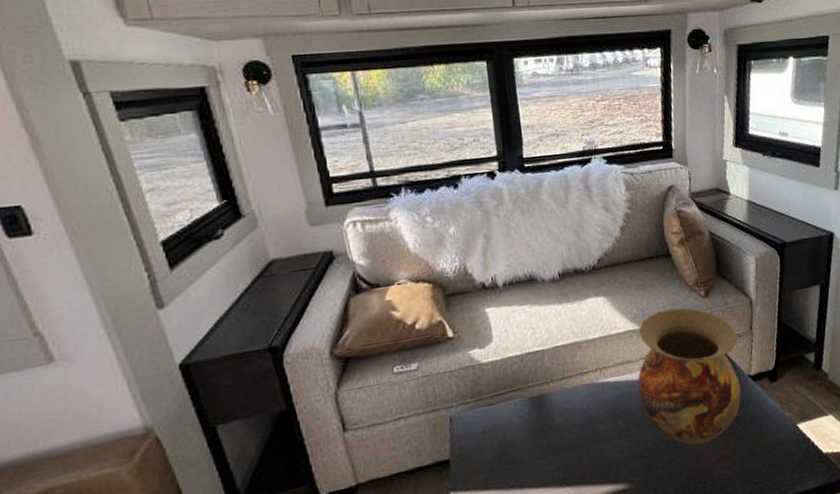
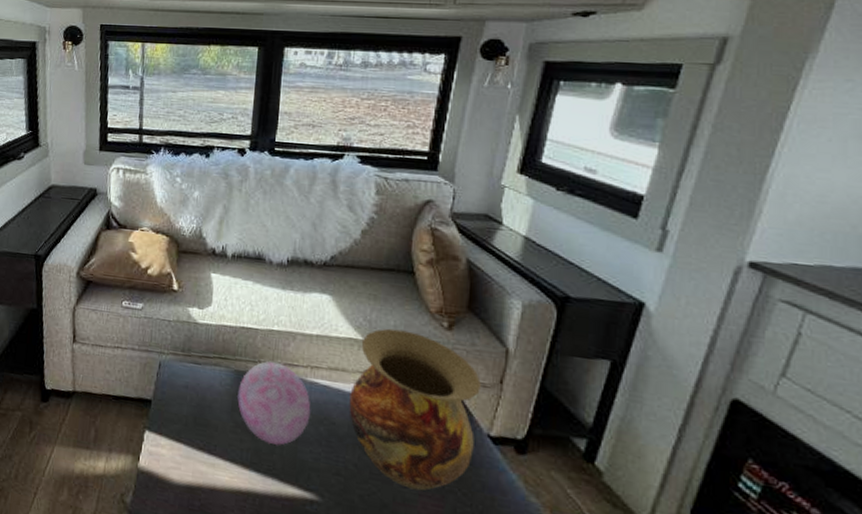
decorative orb: none [536,375,608,455] -> present [237,361,311,445]

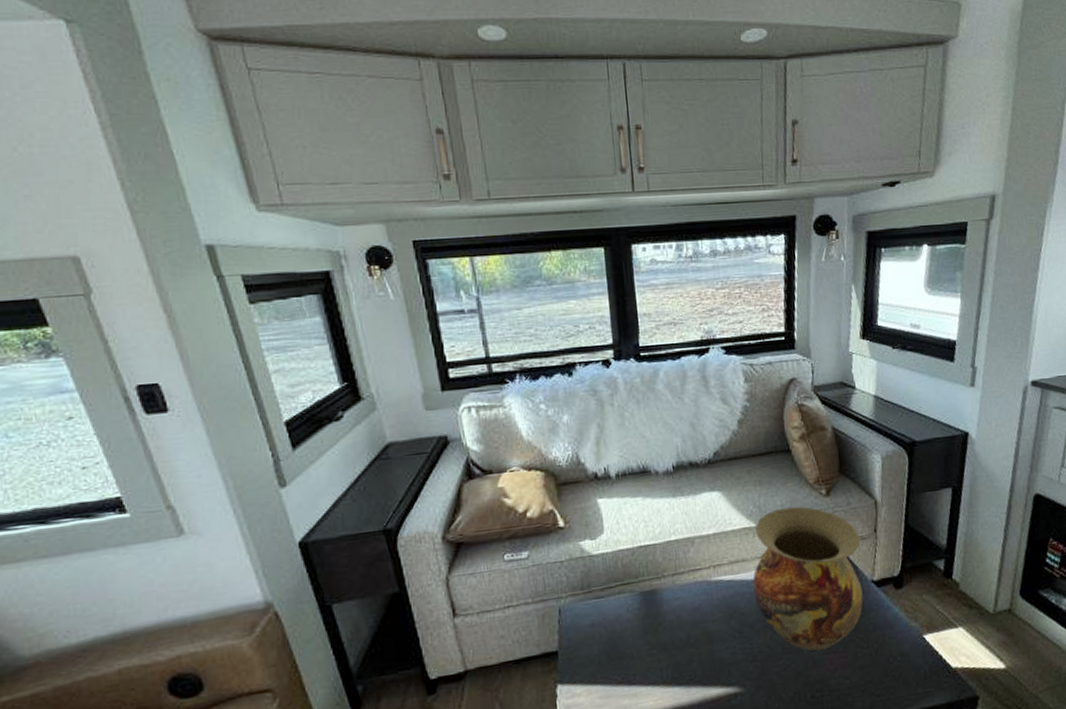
decorative orb: present [237,361,311,445] -> none [647,571,721,654]

